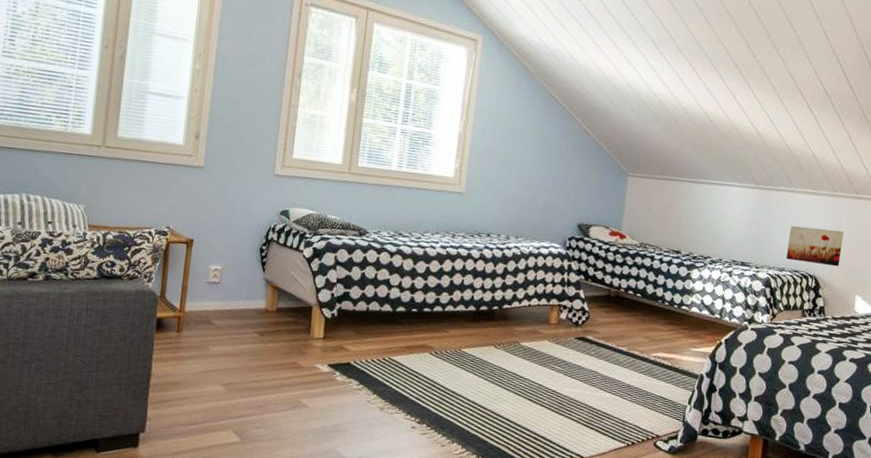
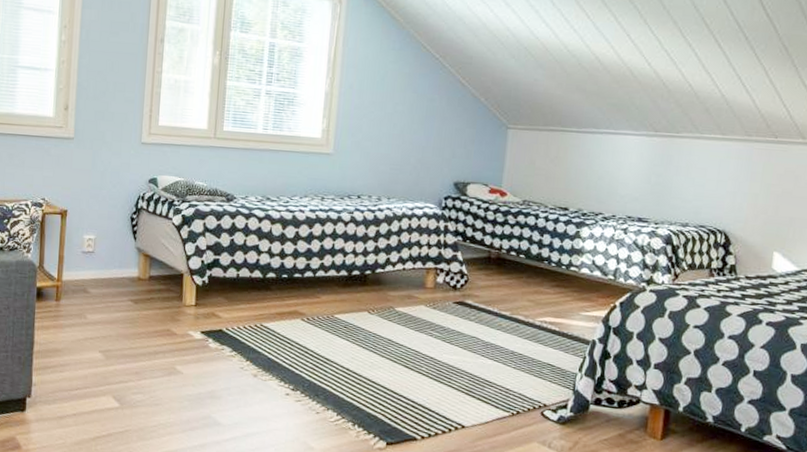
wall art: present [786,226,844,267] -> none [691,176,759,220]

